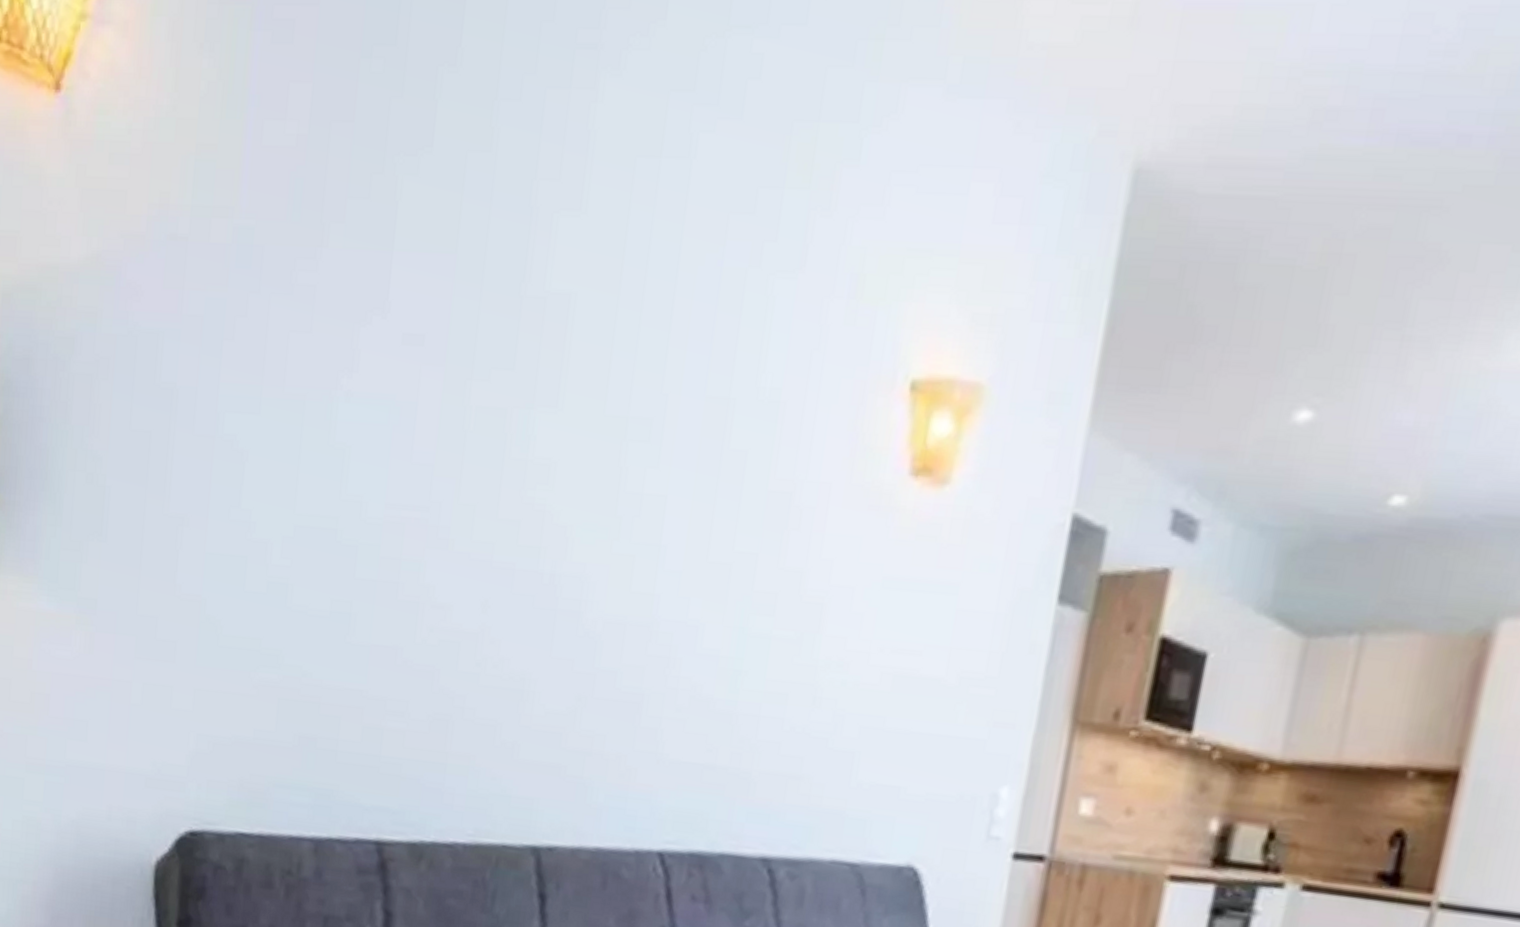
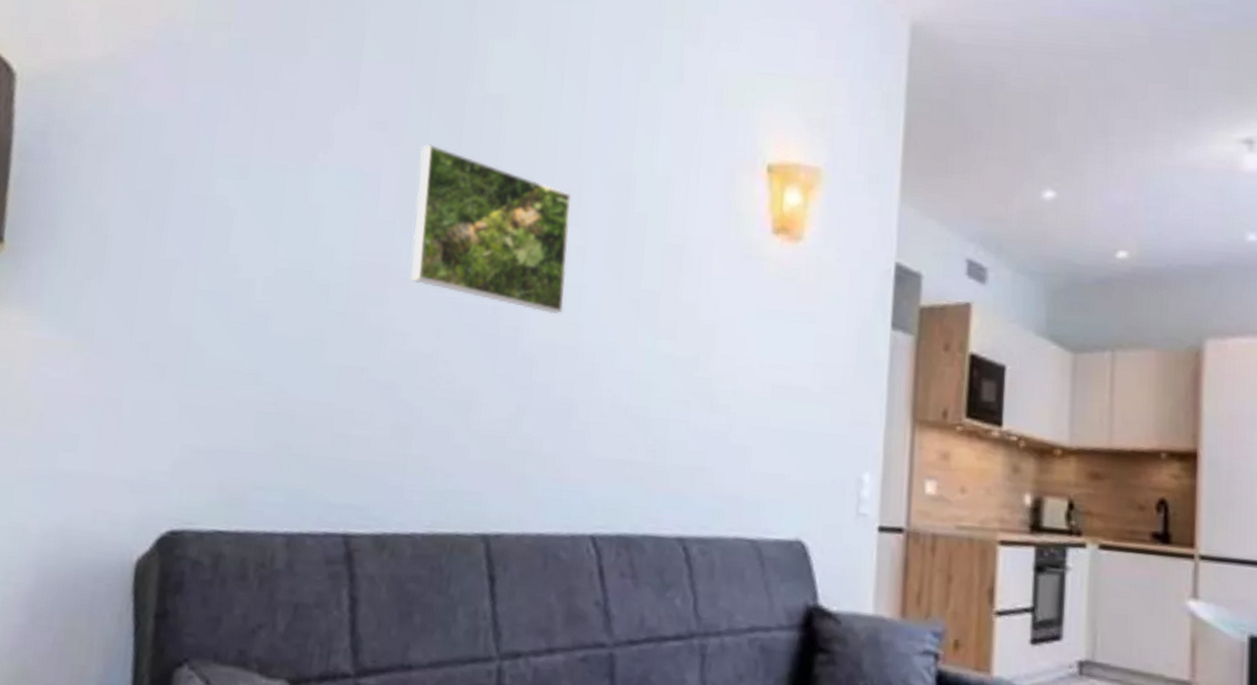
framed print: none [452,362,652,583] -> present [410,144,571,315]

